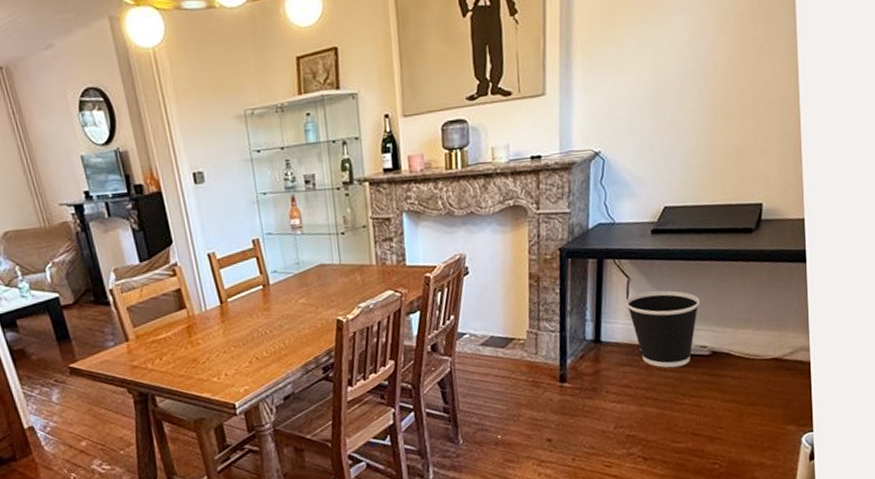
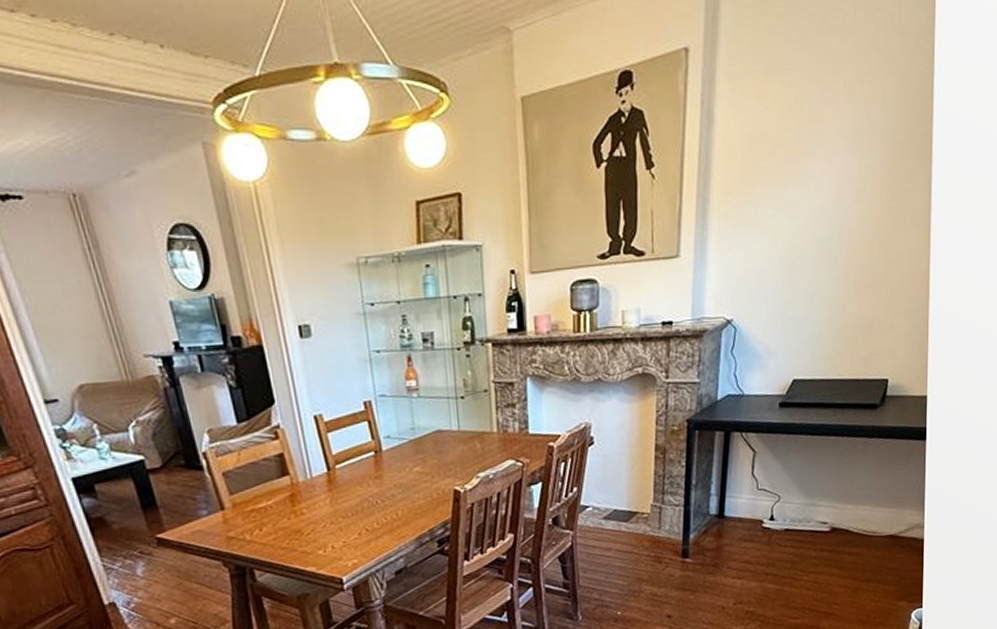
wastebasket: present [625,290,701,368] -> none [750,465,823,544]

